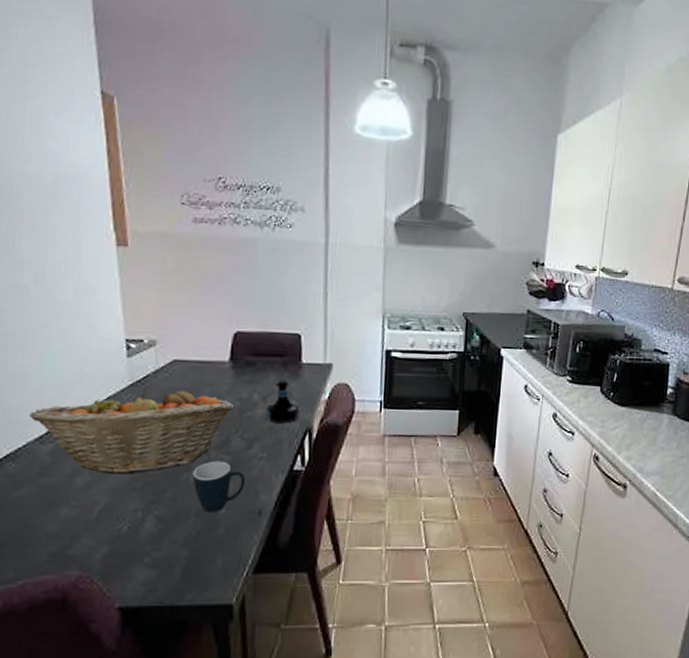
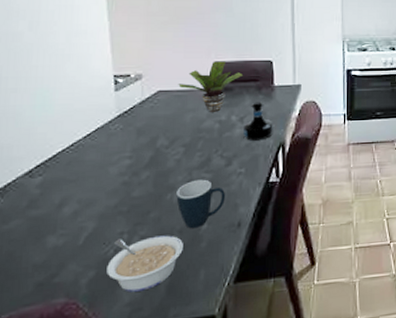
fruit basket: present [29,388,235,475] -> none [20,117,215,201]
legume: none [120,516,200,572] -> present [107,235,183,293]
potted plant: none [195,330,267,388] -> present [178,61,242,112]

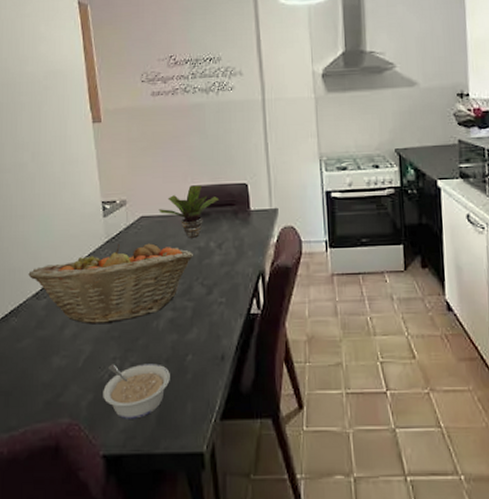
fruit basket: none [20,117,215,201] -> present [28,243,194,325]
mug: present [176,179,225,229] -> none [162,307,207,359]
tequila bottle: present [243,102,273,141] -> none [222,227,252,269]

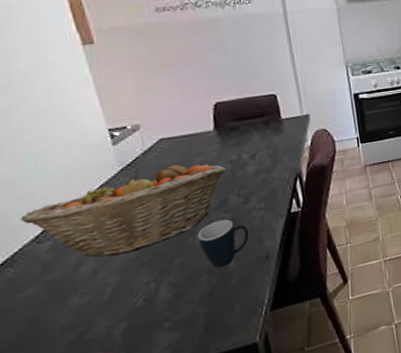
legume: present [103,364,170,419] -> none [138,277,214,336]
potted plant: present [159,185,219,238] -> none [180,100,247,154]
mug: none [162,307,207,359] -> present [197,219,249,268]

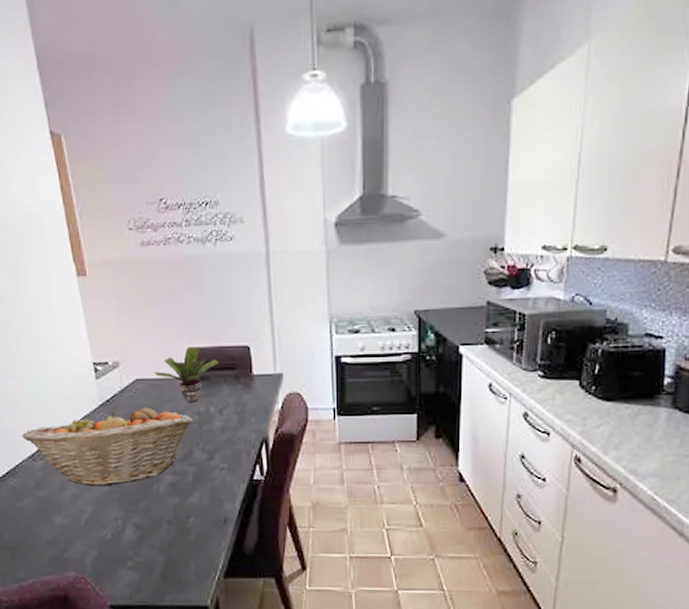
potted plant: none [180,100,247,154] -> present [154,347,218,403]
mug: present [197,219,249,268] -> none [162,472,209,521]

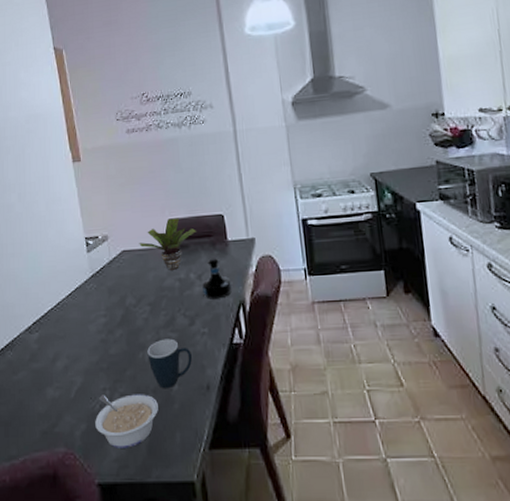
fruit basket: present [22,407,194,487] -> none [20,276,175,357]
legume: none [107,524,173,575] -> present [95,394,158,448]
mug: none [162,472,209,521] -> present [147,338,192,389]
tequila bottle: none [223,392,255,435] -> present [202,258,232,299]

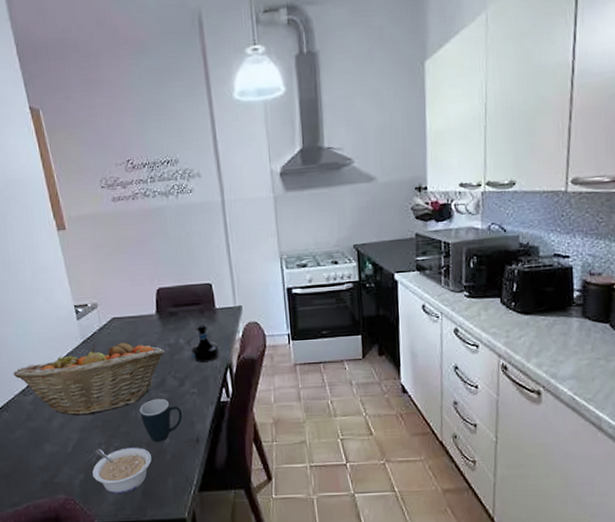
fruit basket: none [20,276,175,357] -> present [13,342,165,416]
potted plant: present [139,218,196,270] -> none [128,286,185,336]

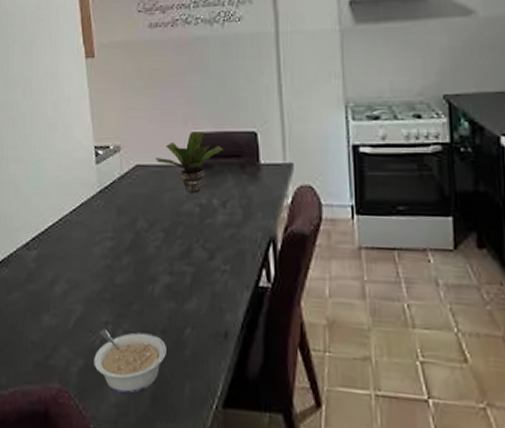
fruit basket: present [13,342,165,416] -> none [19,195,195,284]
potted plant: none [128,286,185,336] -> present [155,132,223,193]
mug: present [140,398,182,443] -> none [158,272,209,331]
tequila bottle: present [191,324,219,363] -> none [226,183,261,232]

